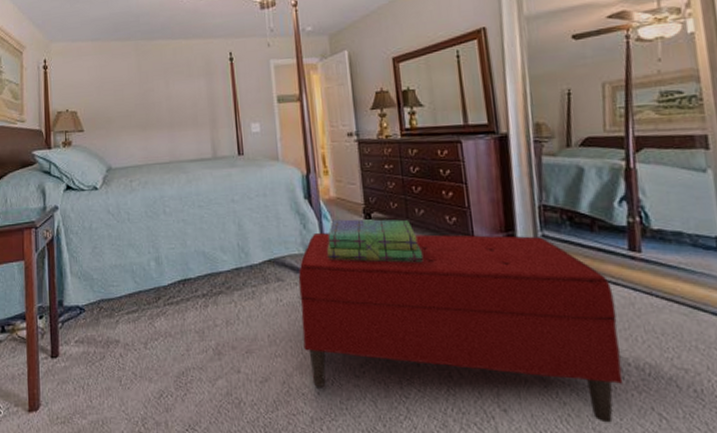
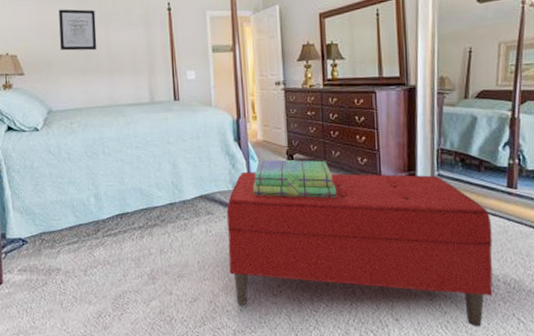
wall art: none [118,62,158,106] -> present [58,9,97,51]

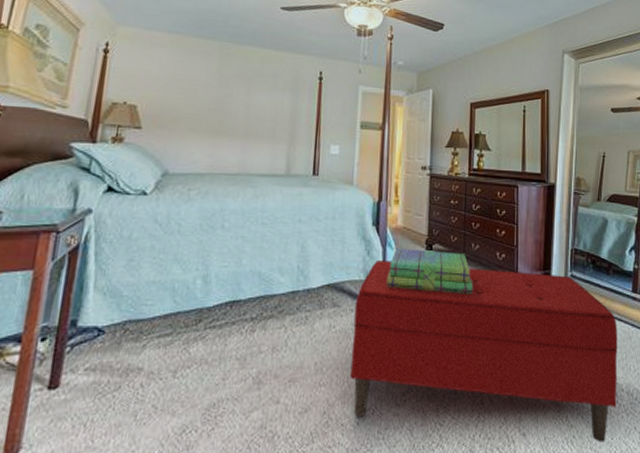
wall art: present [58,9,97,51] -> none [190,62,239,112]

